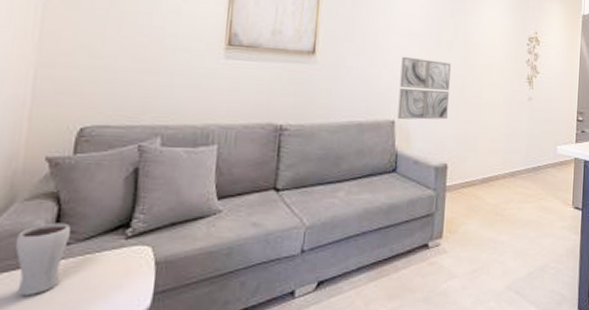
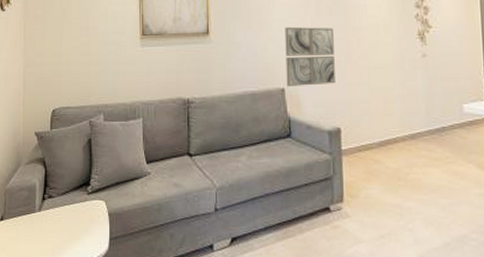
drinking glass: present [14,222,70,295] -> none [23,181,53,234]

